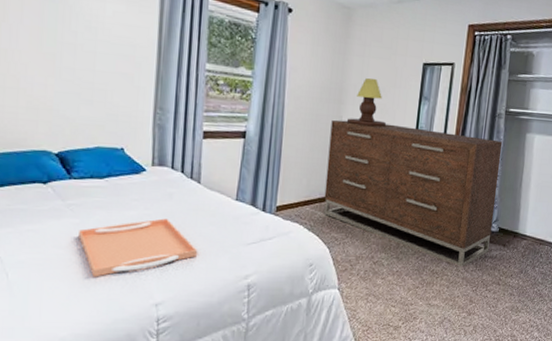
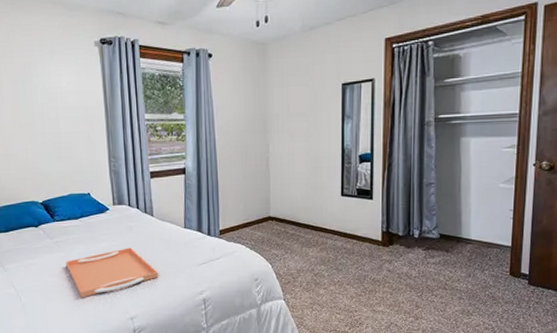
dresser: present [324,120,503,266] -> none [260,145,435,274]
table lamp: present [347,78,386,128] -> none [275,106,311,151]

